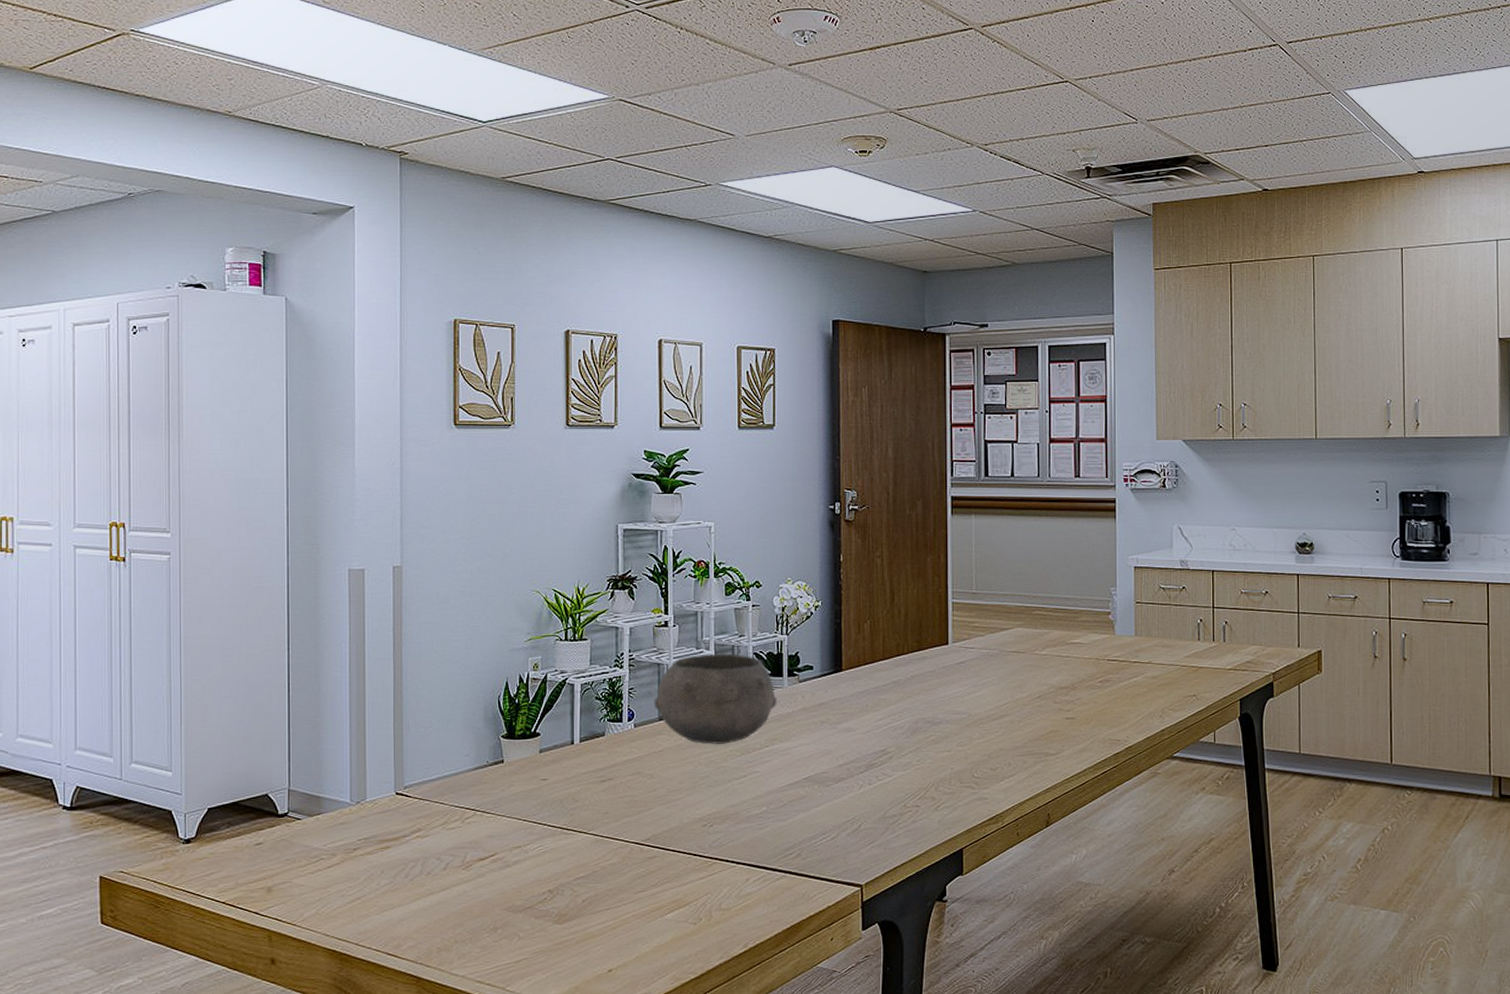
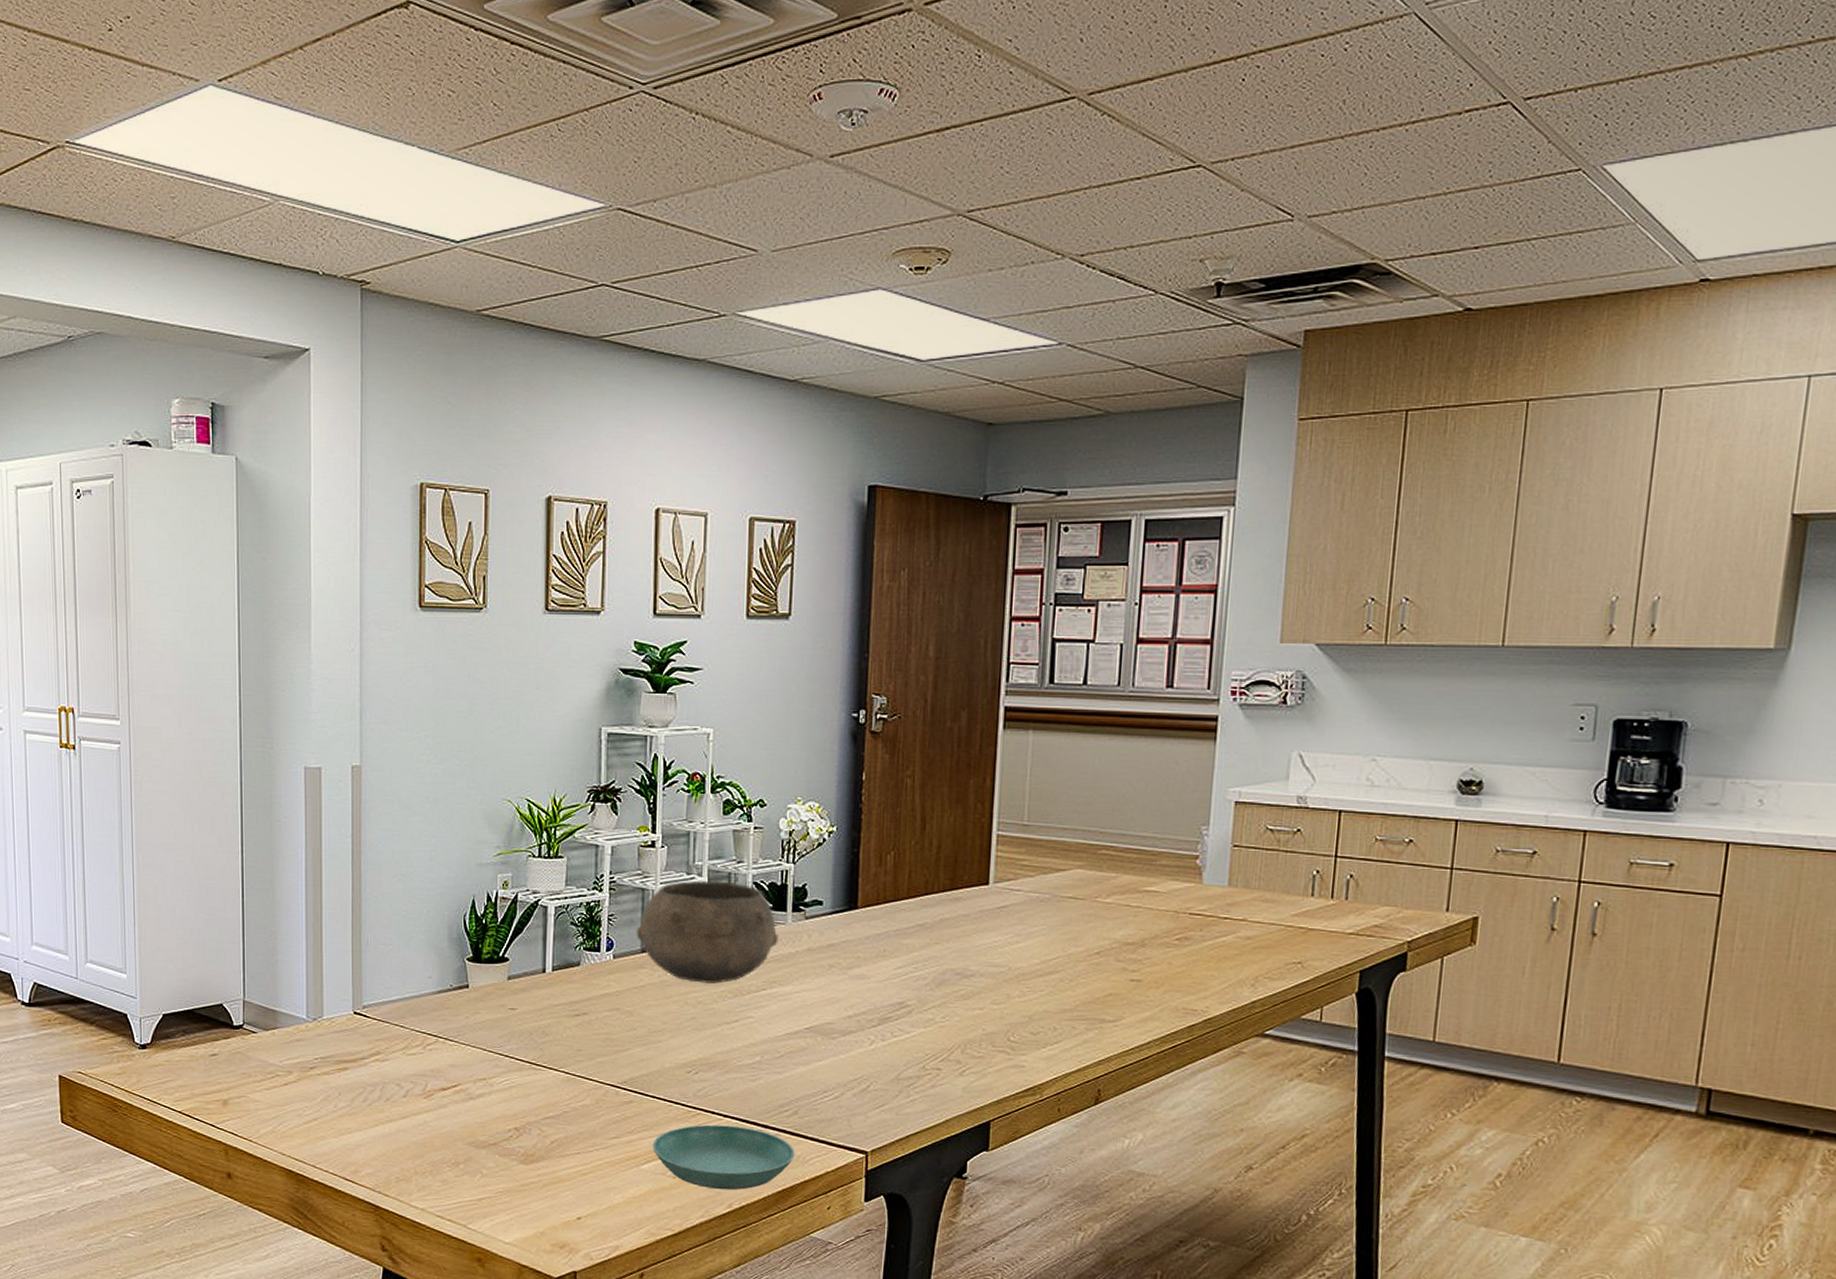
saucer: none [675,871,800,932] -> present [652,1124,795,1190]

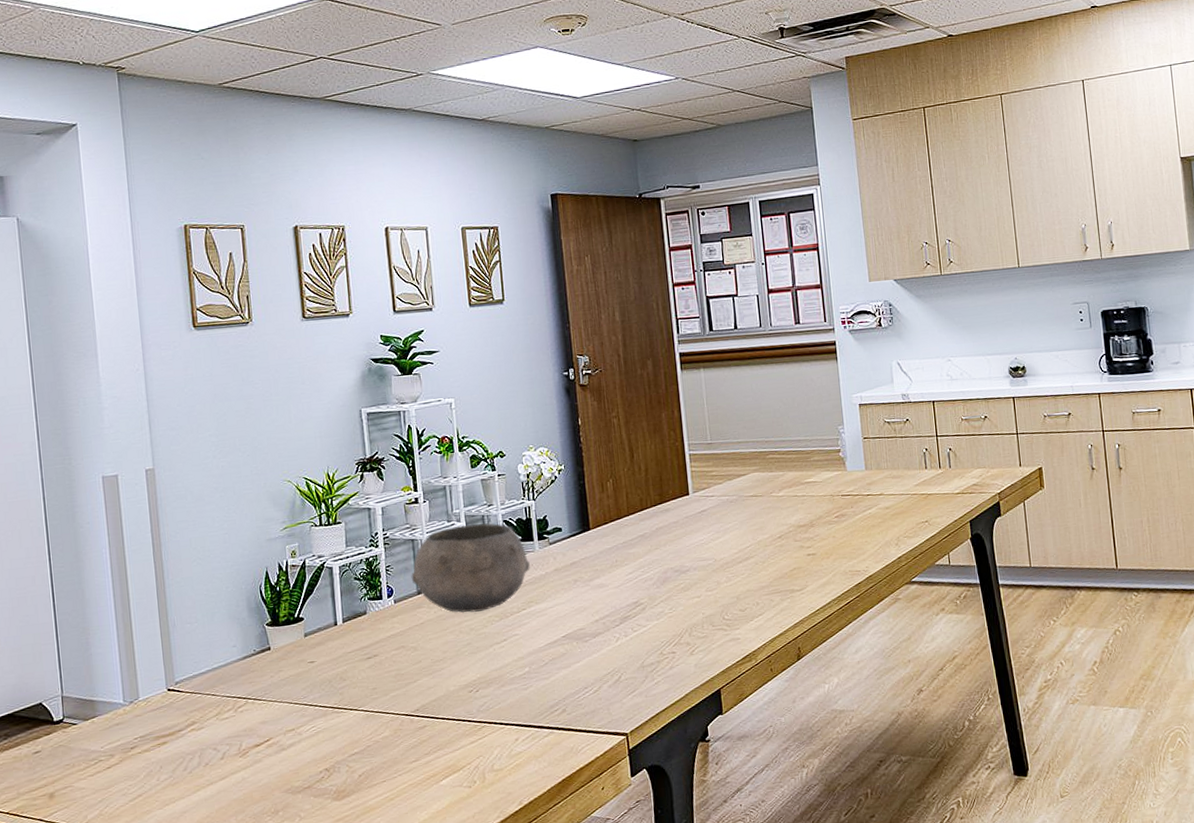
saucer: present [652,1124,795,1190] -> none [448,731,569,791]

